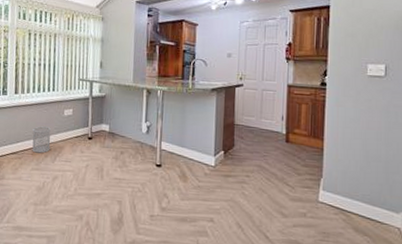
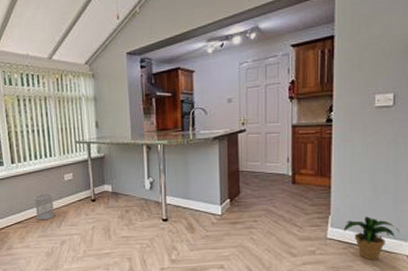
potted plant: none [334,183,391,230] -> present [343,216,399,260]

